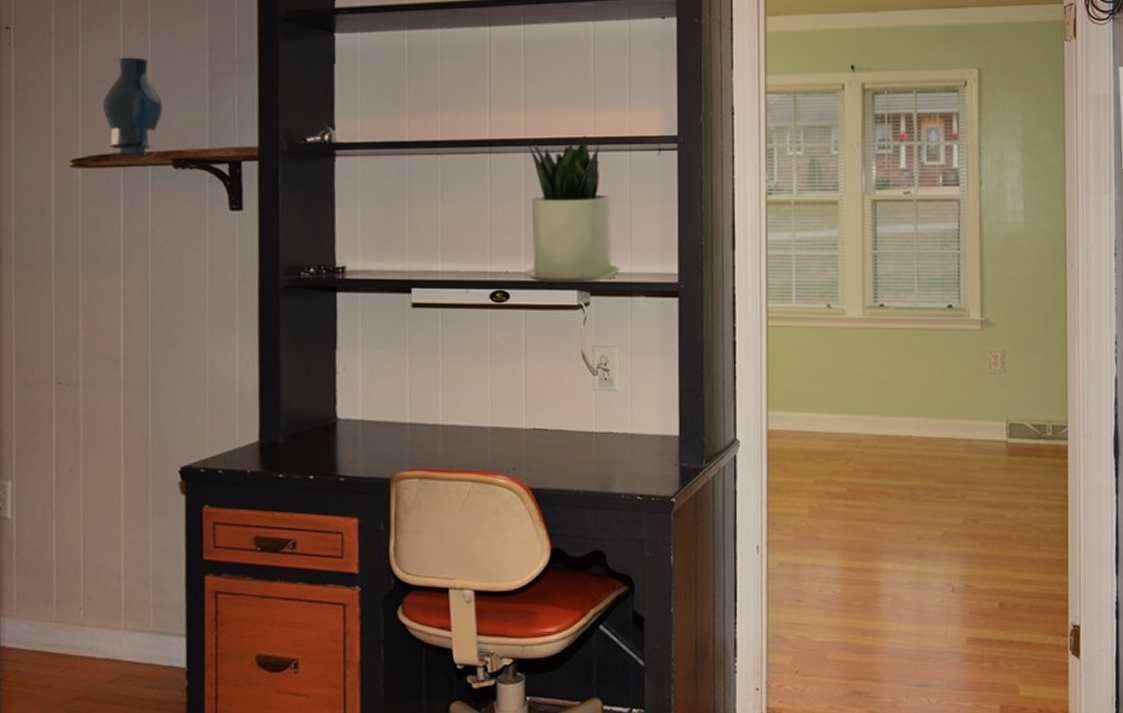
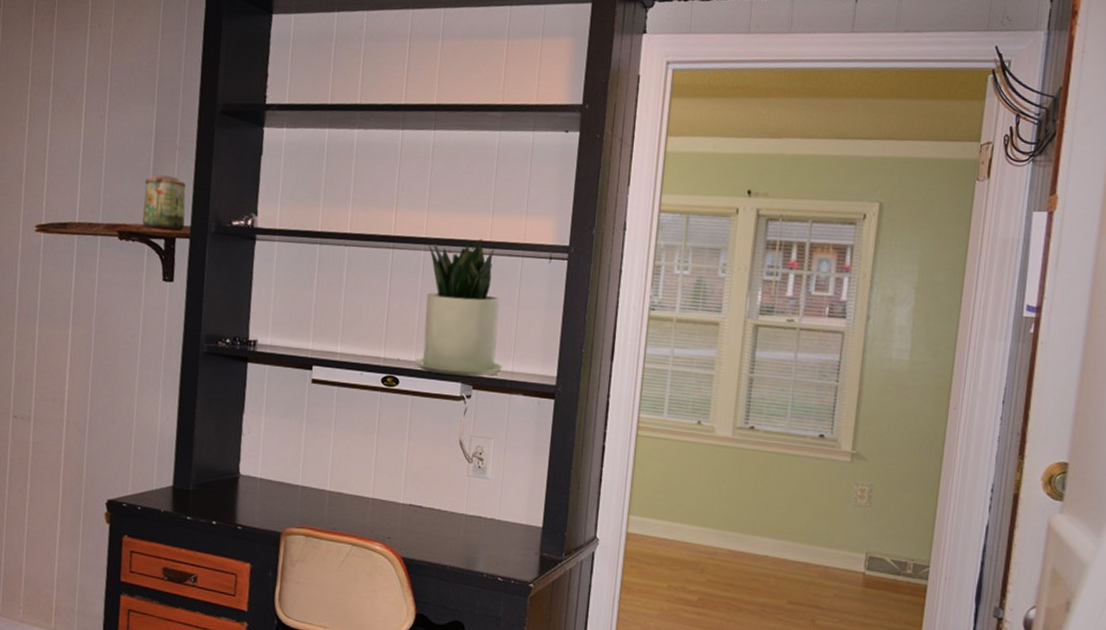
vase: present [102,57,163,157] -> none [64,137,114,228]
canister: none [200,93,252,154] -> present [142,175,186,232]

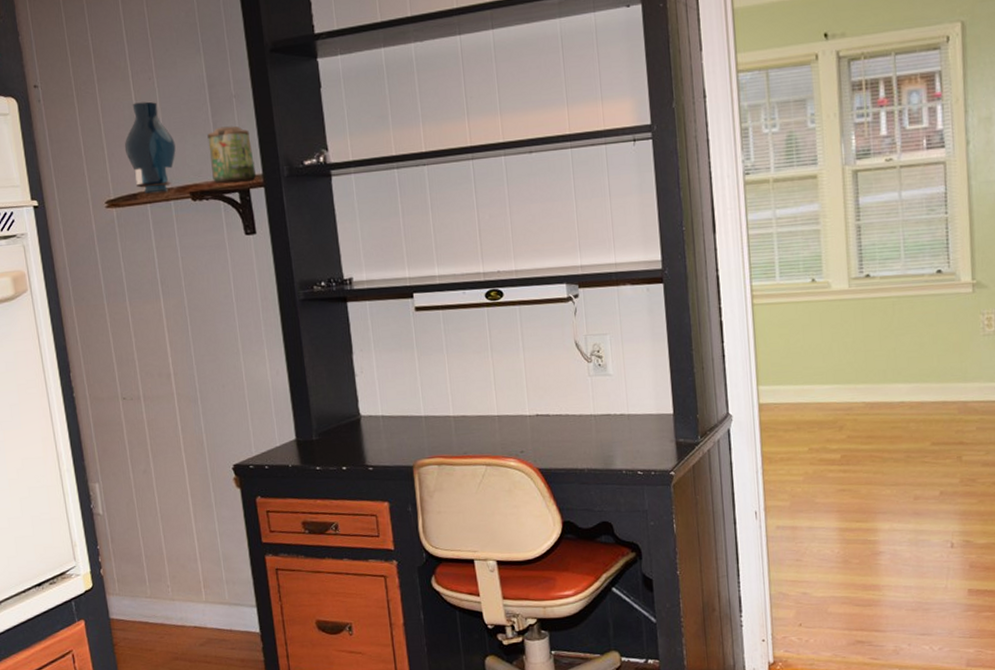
vase: none [64,137,114,228] -> present [124,101,176,195]
planter: present [414,237,503,377] -> none [506,133,606,279]

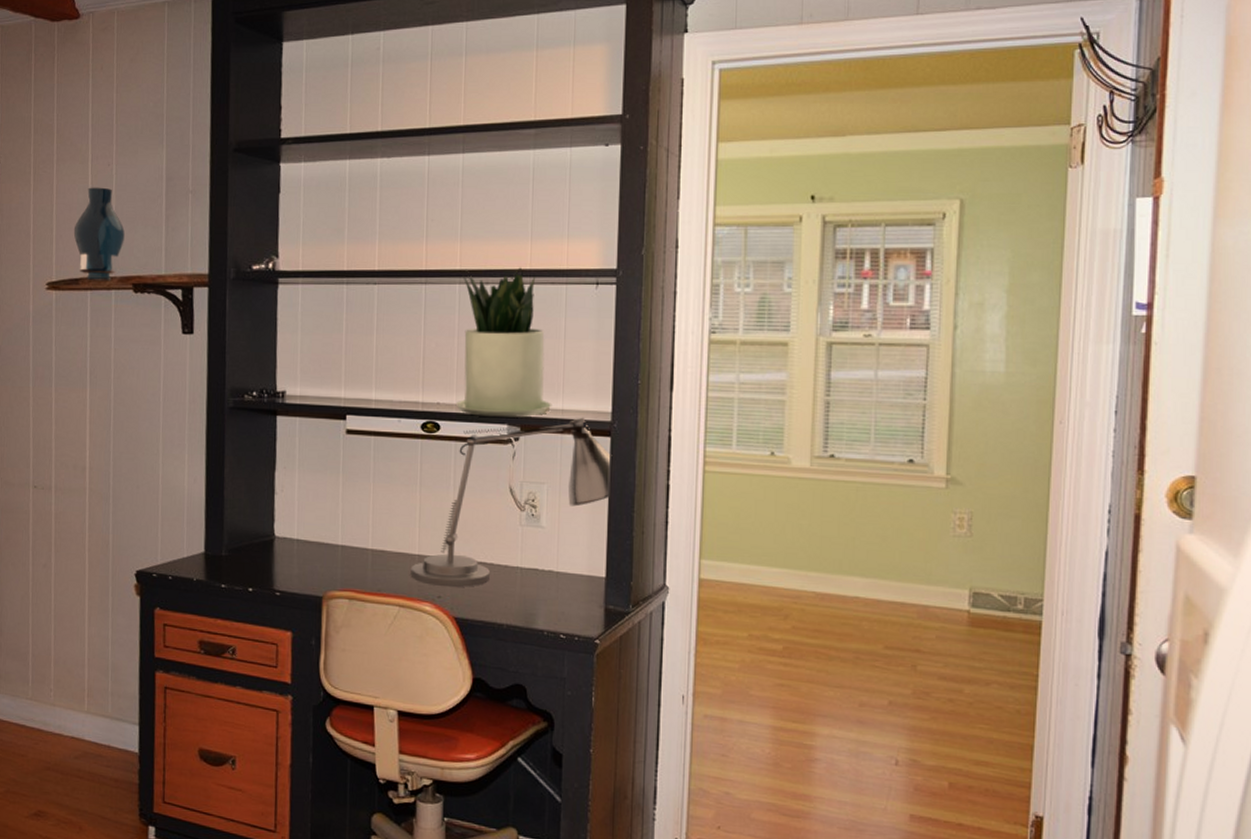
canister: present [207,126,257,184] -> none [157,221,203,281]
desk lamp: none [492,268,669,442] -> present [410,417,610,588]
planter: none [506,133,606,279] -> present [455,267,552,418]

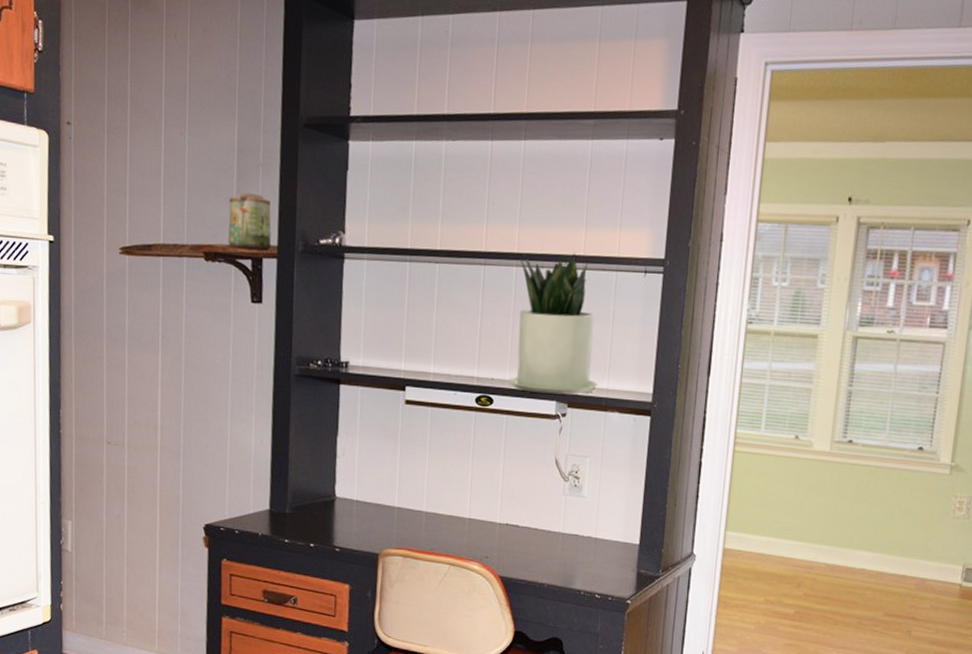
vase: present [73,187,125,282] -> none [146,155,197,249]
canister: none [157,221,203,281] -> present [228,193,272,252]
desk lamp: present [410,417,610,588] -> none [461,397,649,549]

